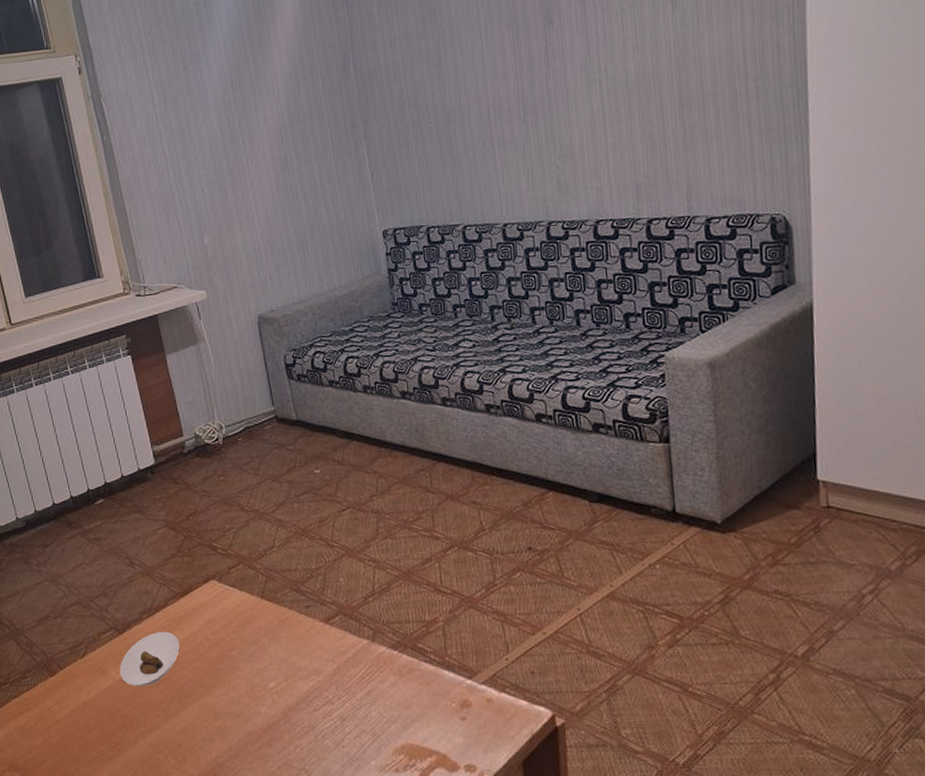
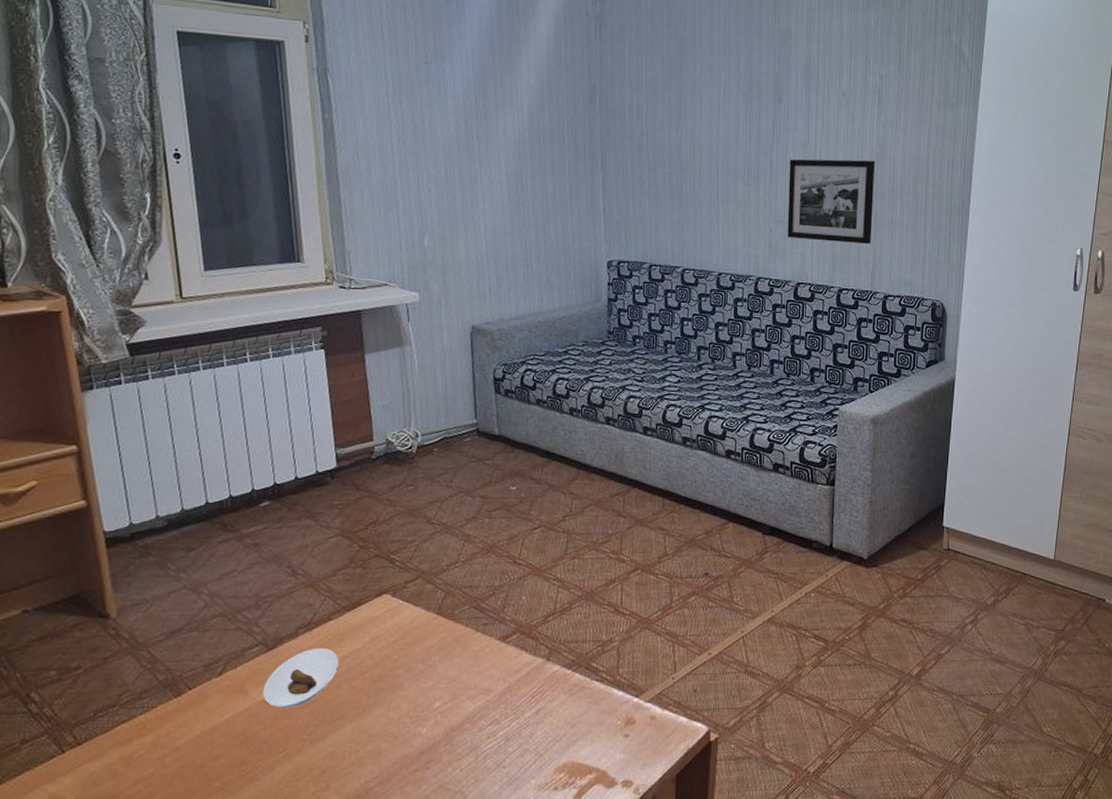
picture frame: none [570,65,682,173] -> present [787,159,876,245]

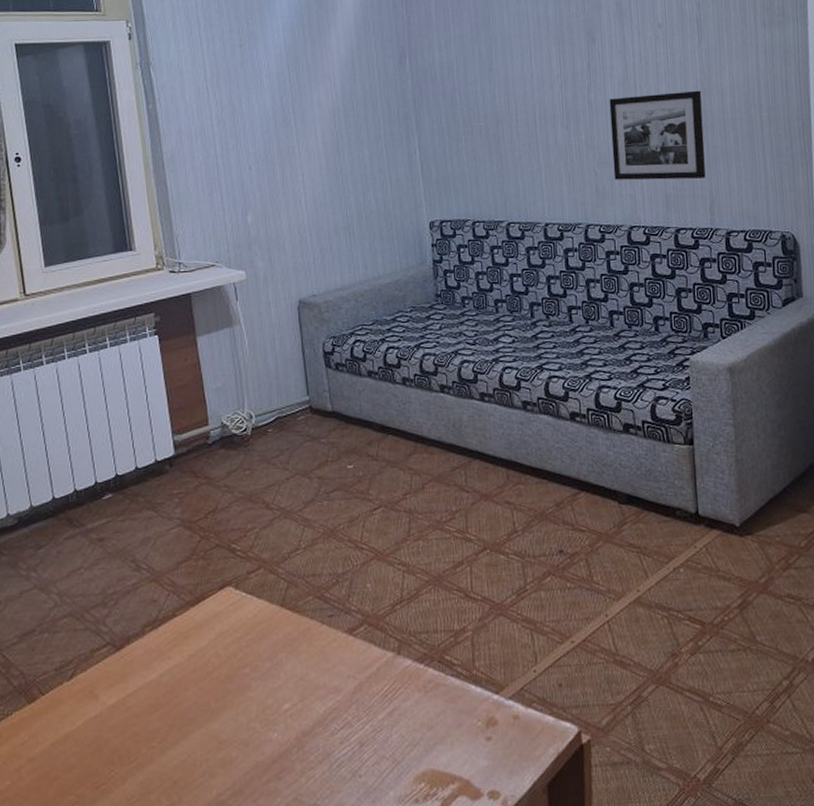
saucer: present [262,647,338,708] -> none [112,646,185,713]

